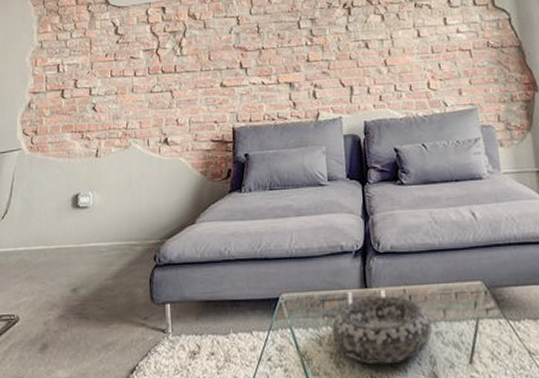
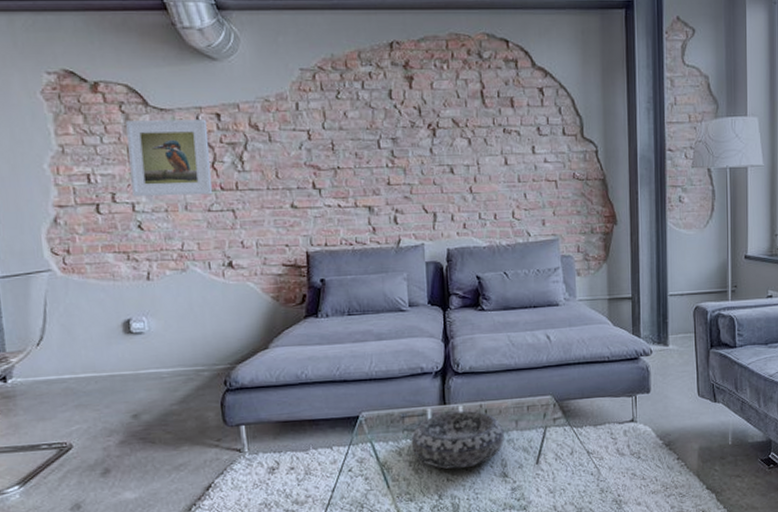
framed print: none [91,13,155,83] -> present [126,119,213,197]

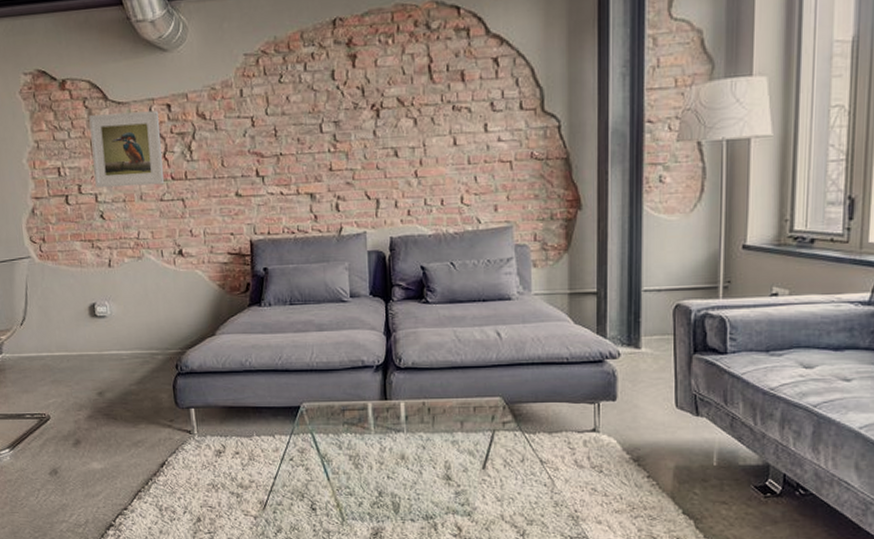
decorative bowl: present [411,410,504,469] -> none [351,407,448,467]

